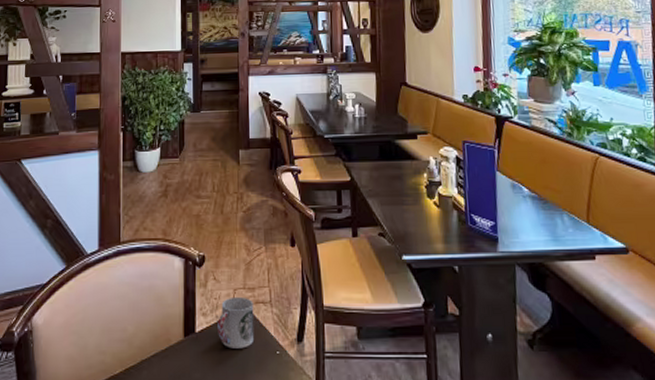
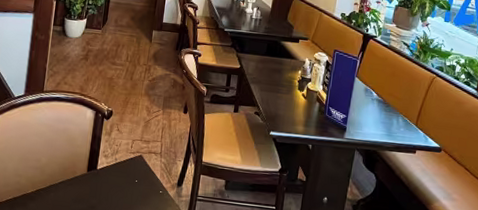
cup: present [218,296,254,349] -> none [115,145,147,186]

